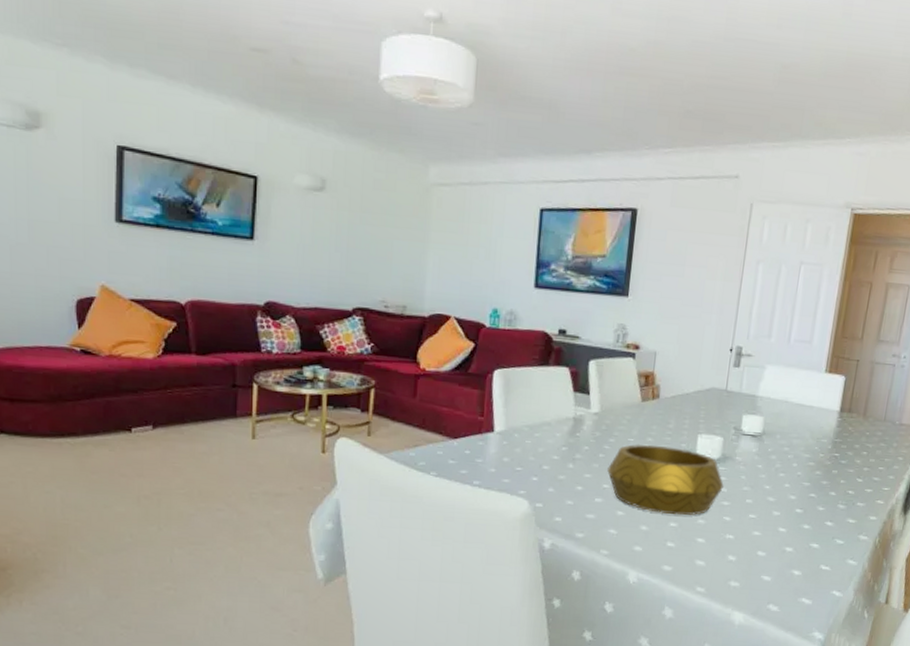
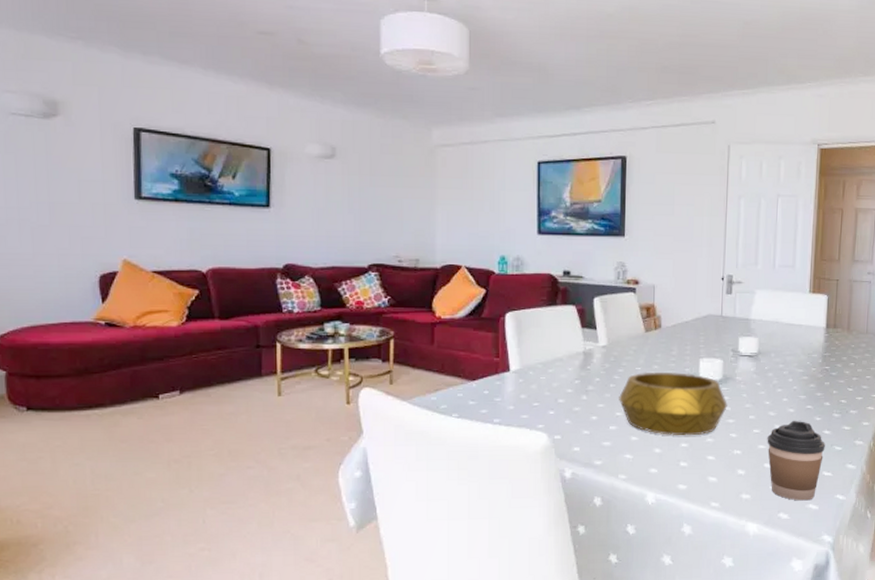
coffee cup: none [762,508,826,594] -> present [767,420,825,501]

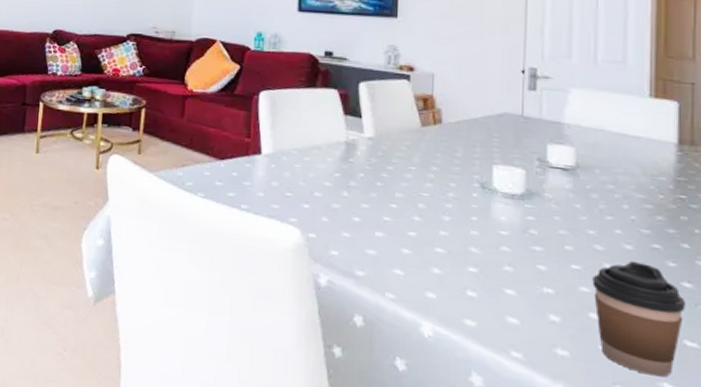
decorative bowl: present [619,372,727,436] -> none [387,173,533,260]

